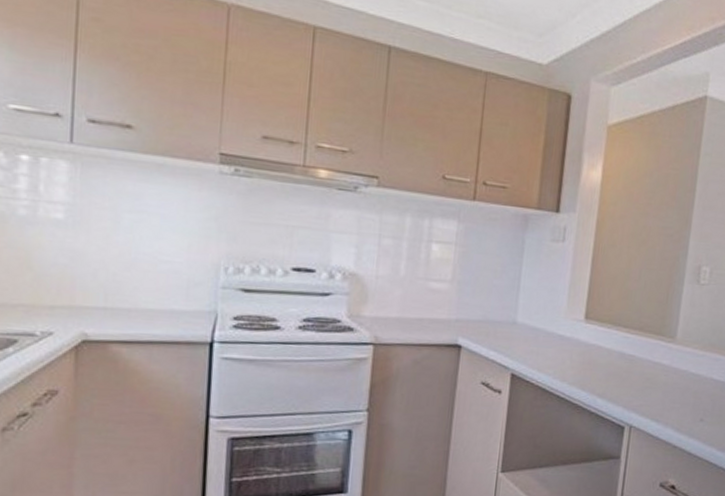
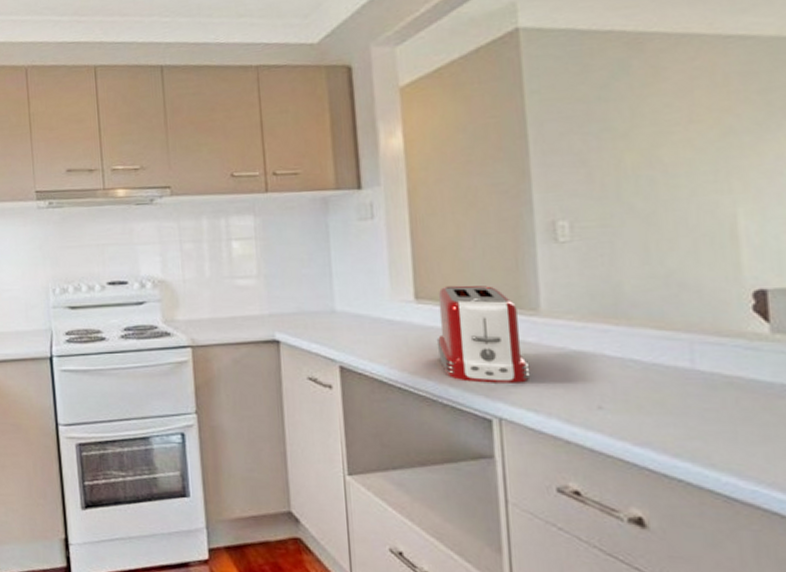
toaster: none [594,310,661,398] -> present [436,285,531,383]

